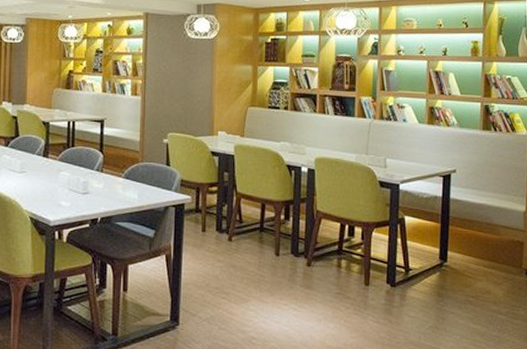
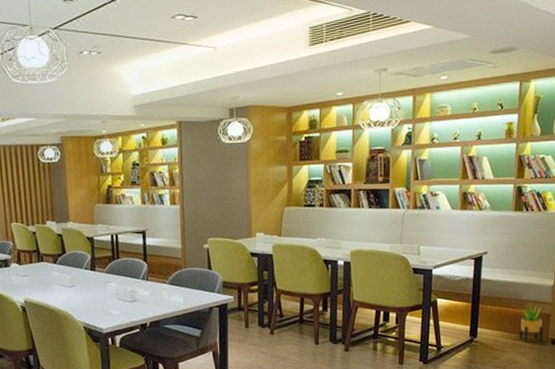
potted plant: none [491,230,518,272] -> present [519,305,544,342]

